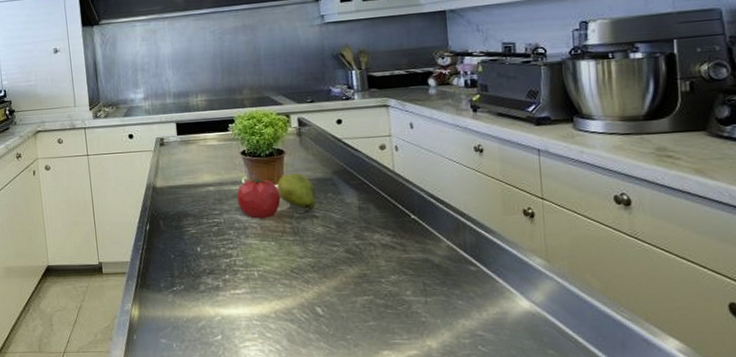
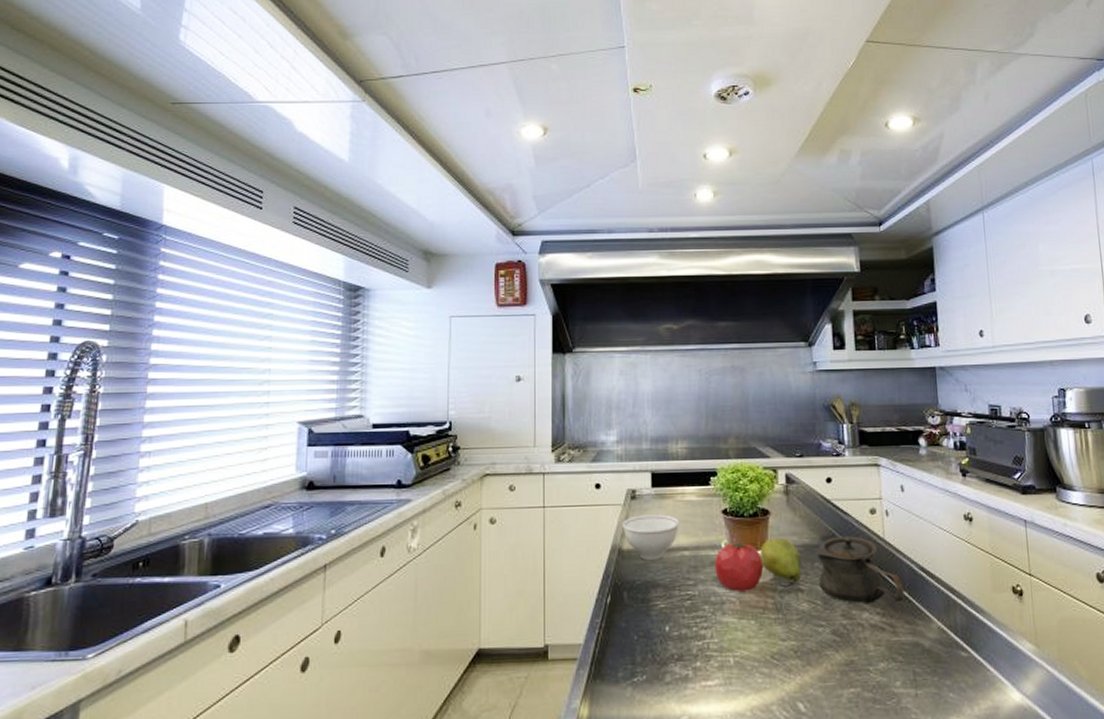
bowl: none [154,157,204,196] -> present [622,514,680,561]
cooking pot: none [328,169,414,227] -> present [815,536,904,604]

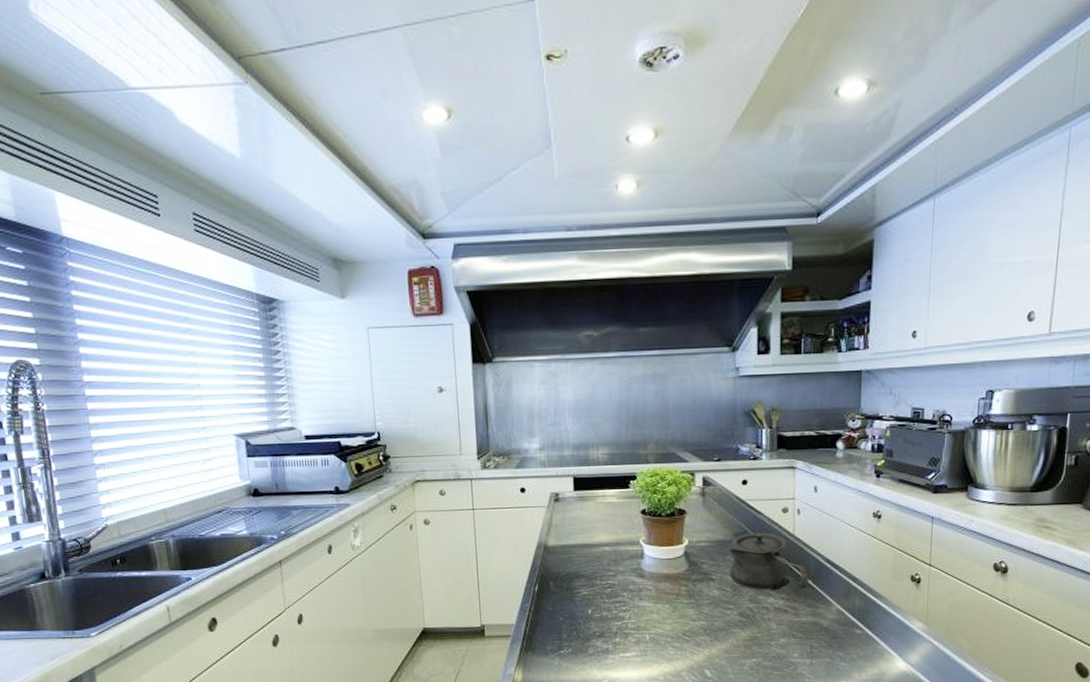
bowl: present [622,514,680,561] -> none [547,515,601,556]
tomato: present [714,542,764,592] -> none [633,538,679,581]
fruit: present [760,537,802,588] -> none [676,534,714,578]

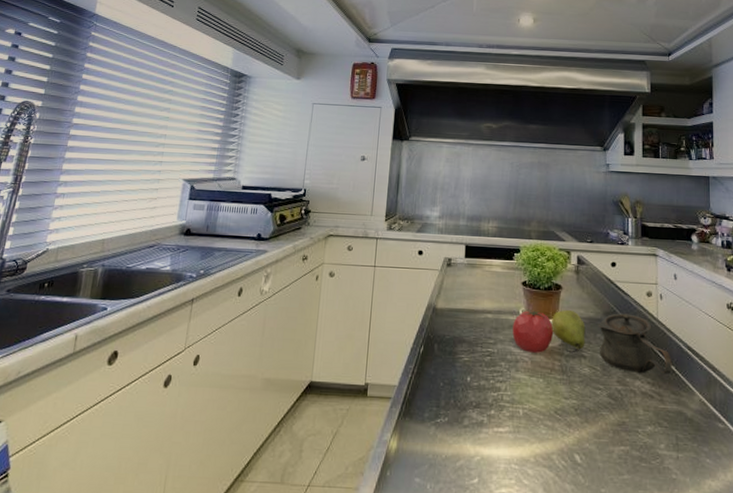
tomato: none [633,538,679,581] -> present [512,310,554,353]
fruit: none [676,534,714,578] -> present [552,309,586,353]

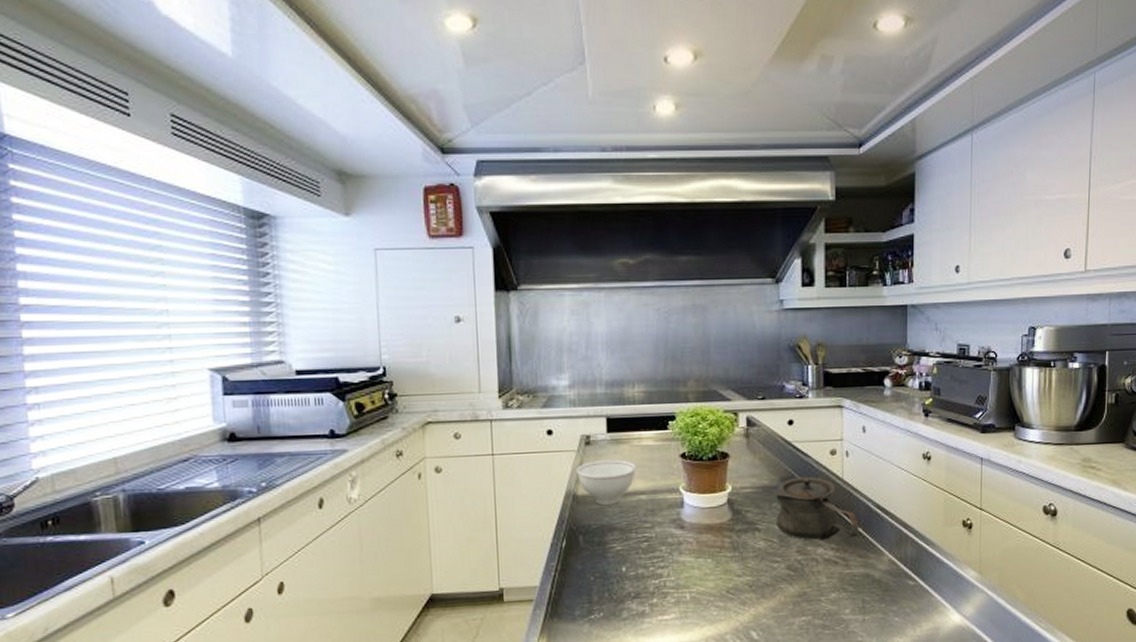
bowl: none [438,280,486,320] -> present [576,459,637,506]
tomato: present [512,310,554,353] -> none [672,485,722,533]
fruit: present [552,309,586,353] -> none [719,479,759,528]

